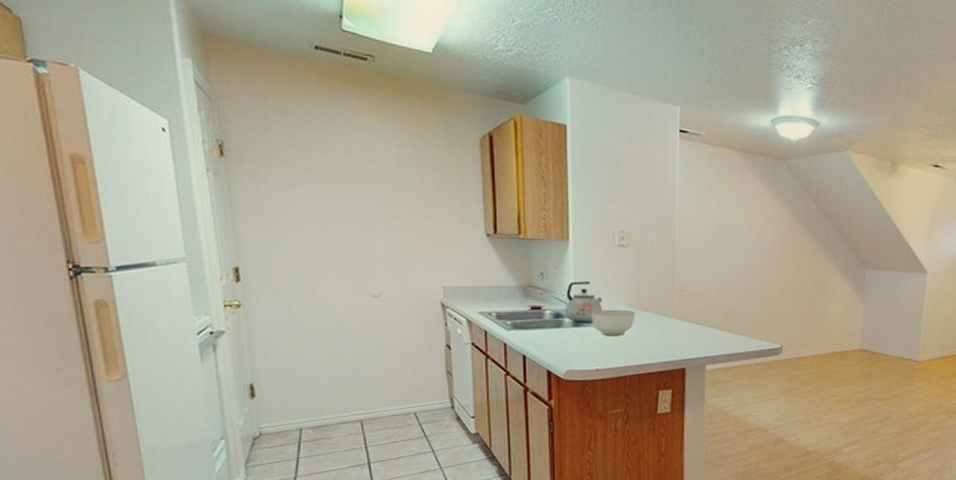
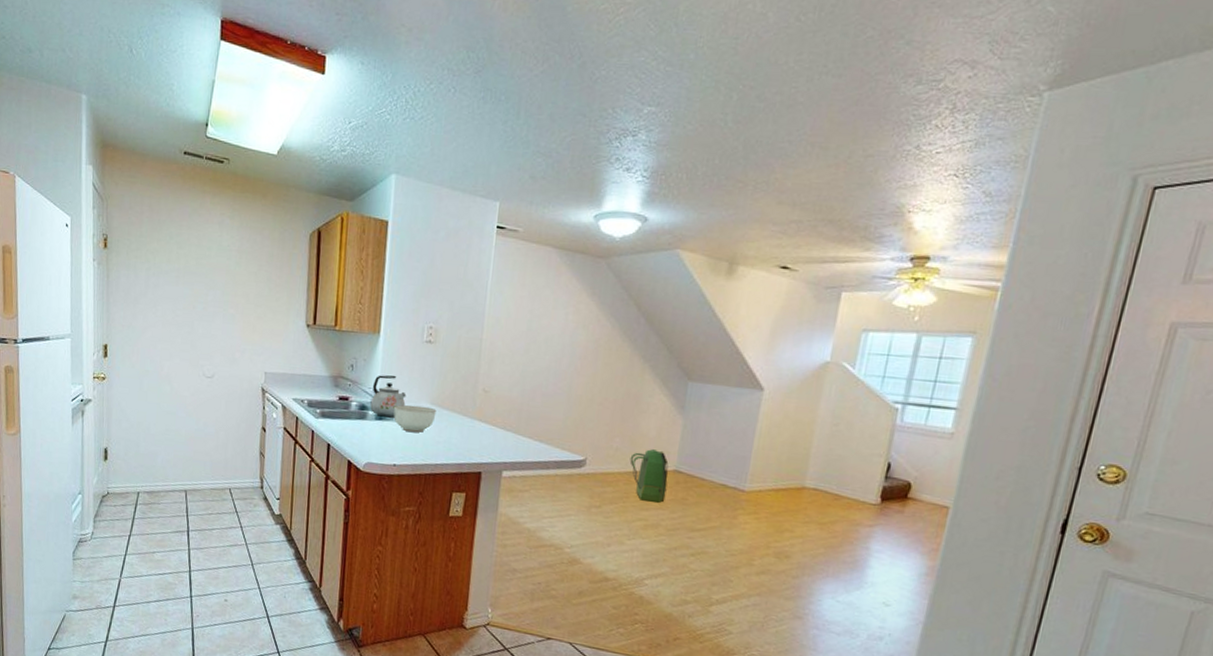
backpack: none [821,332,855,380] -> present [630,449,669,504]

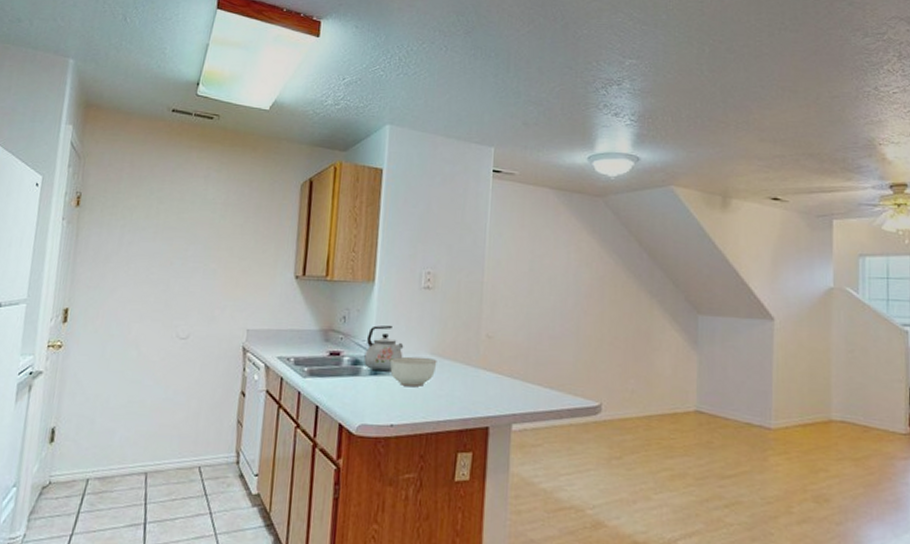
backpack: present [630,449,669,504] -> none [647,389,690,450]

